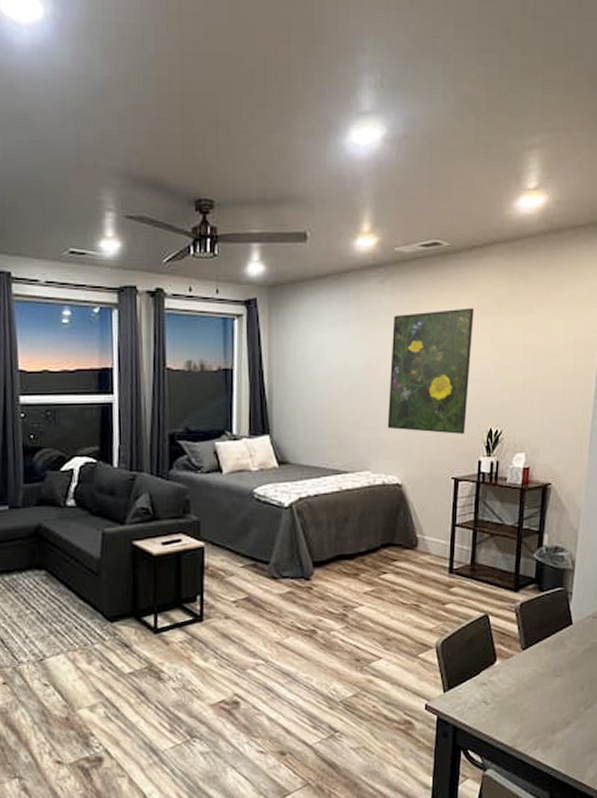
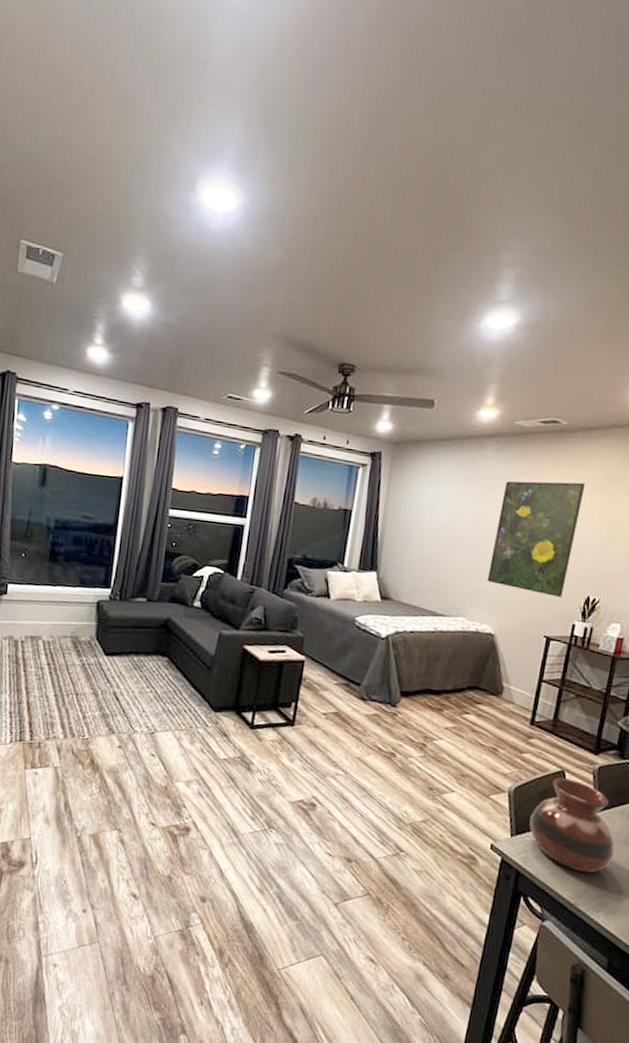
vase: none [460,622,544,714] -> present [529,778,615,873]

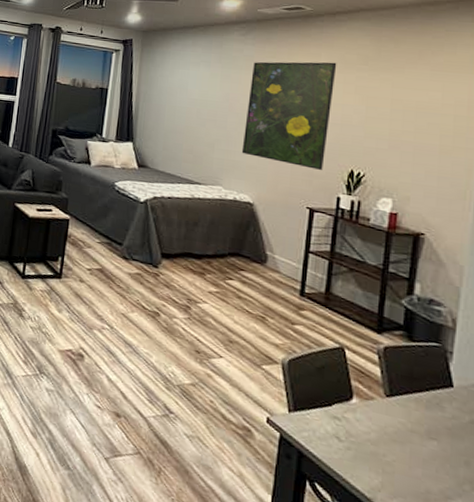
vase: present [529,778,615,873] -> none [309,354,415,466]

